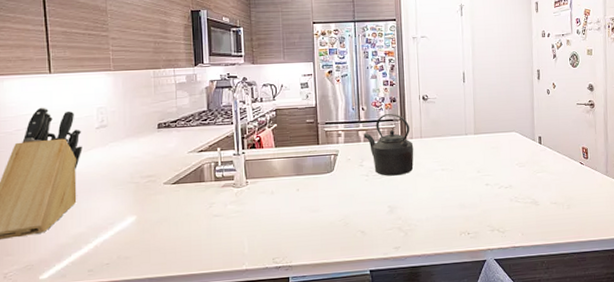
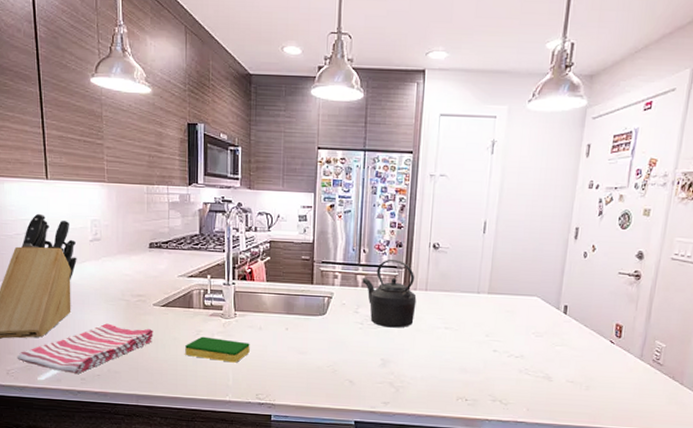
dish towel: none [16,207,165,266] -> present [17,323,153,374]
dish sponge: none [198,208,263,231] -> present [185,336,250,363]

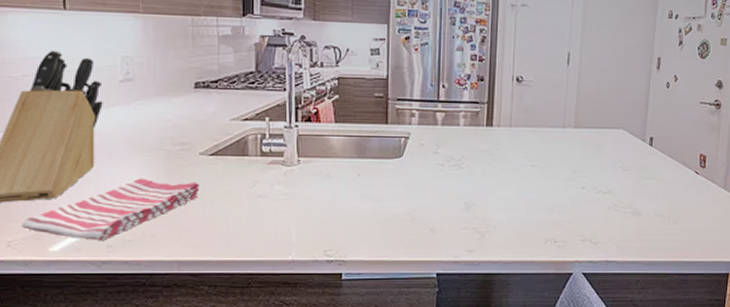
dish sponge: present [185,336,250,363] -> none [239,188,316,216]
kettle: present [362,260,417,328] -> none [441,95,501,168]

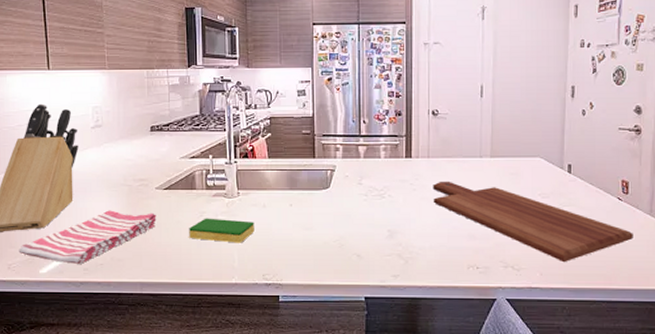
dish sponge: none [239,188,316,216] -> present [189,218,254,243]
cutting board: none [513,151,708,236] -> present [433,181,633,263]

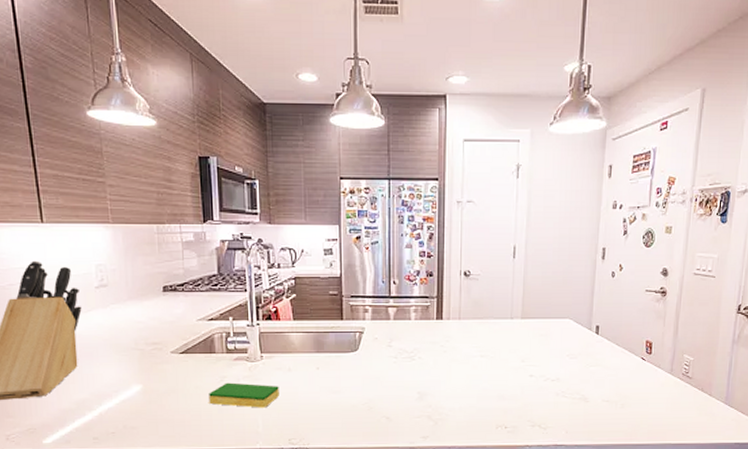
dish towel: present [18,210,157,264] -> none [17,376,173,433]
cutting board: present [433,181,633,263] -> none [463,342,654,421]

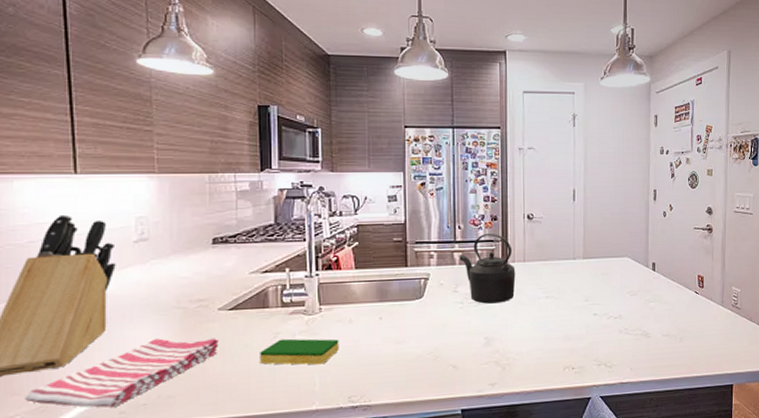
dish towel: none [17,376,173,433] -> present [24,338,219,408]
kettle: none [393,290,450,360] -> present [459,234,516,304]

